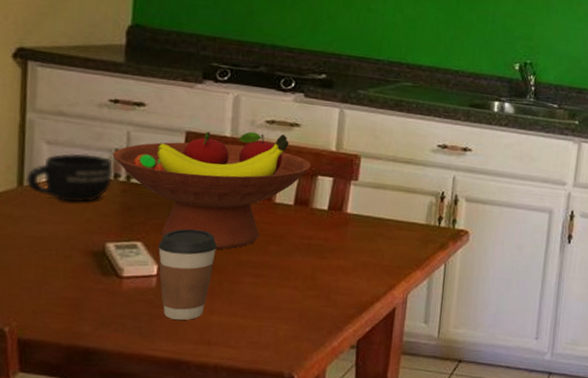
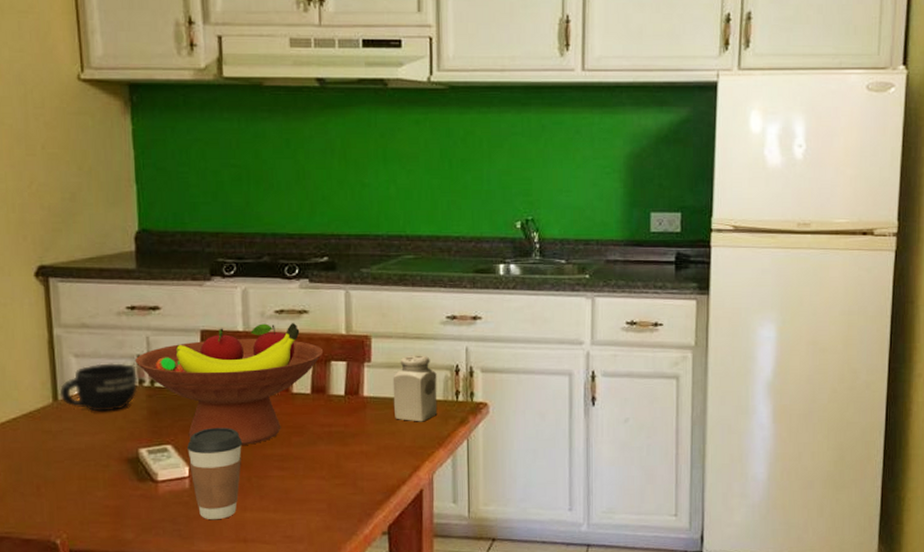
salt shaker: none [375,178,422,243] -> present [392,355,438,422]

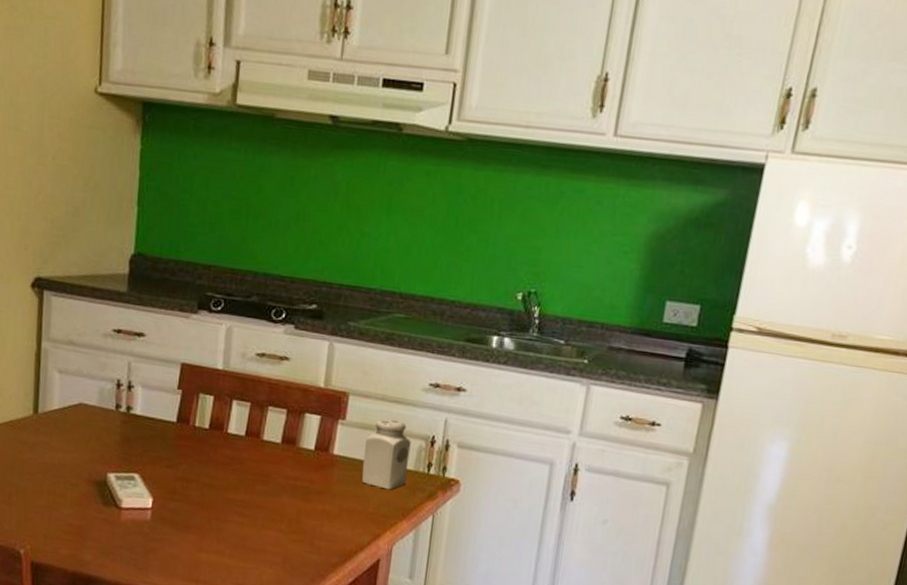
mug: present [59,363,138,412] -> none [40,382,116,432]
fruit bowl: present [136,323,324,446] -> none [115,363,300,486]
coffee cup: present [187,428,243,520] -> none [153,463,208,556]

